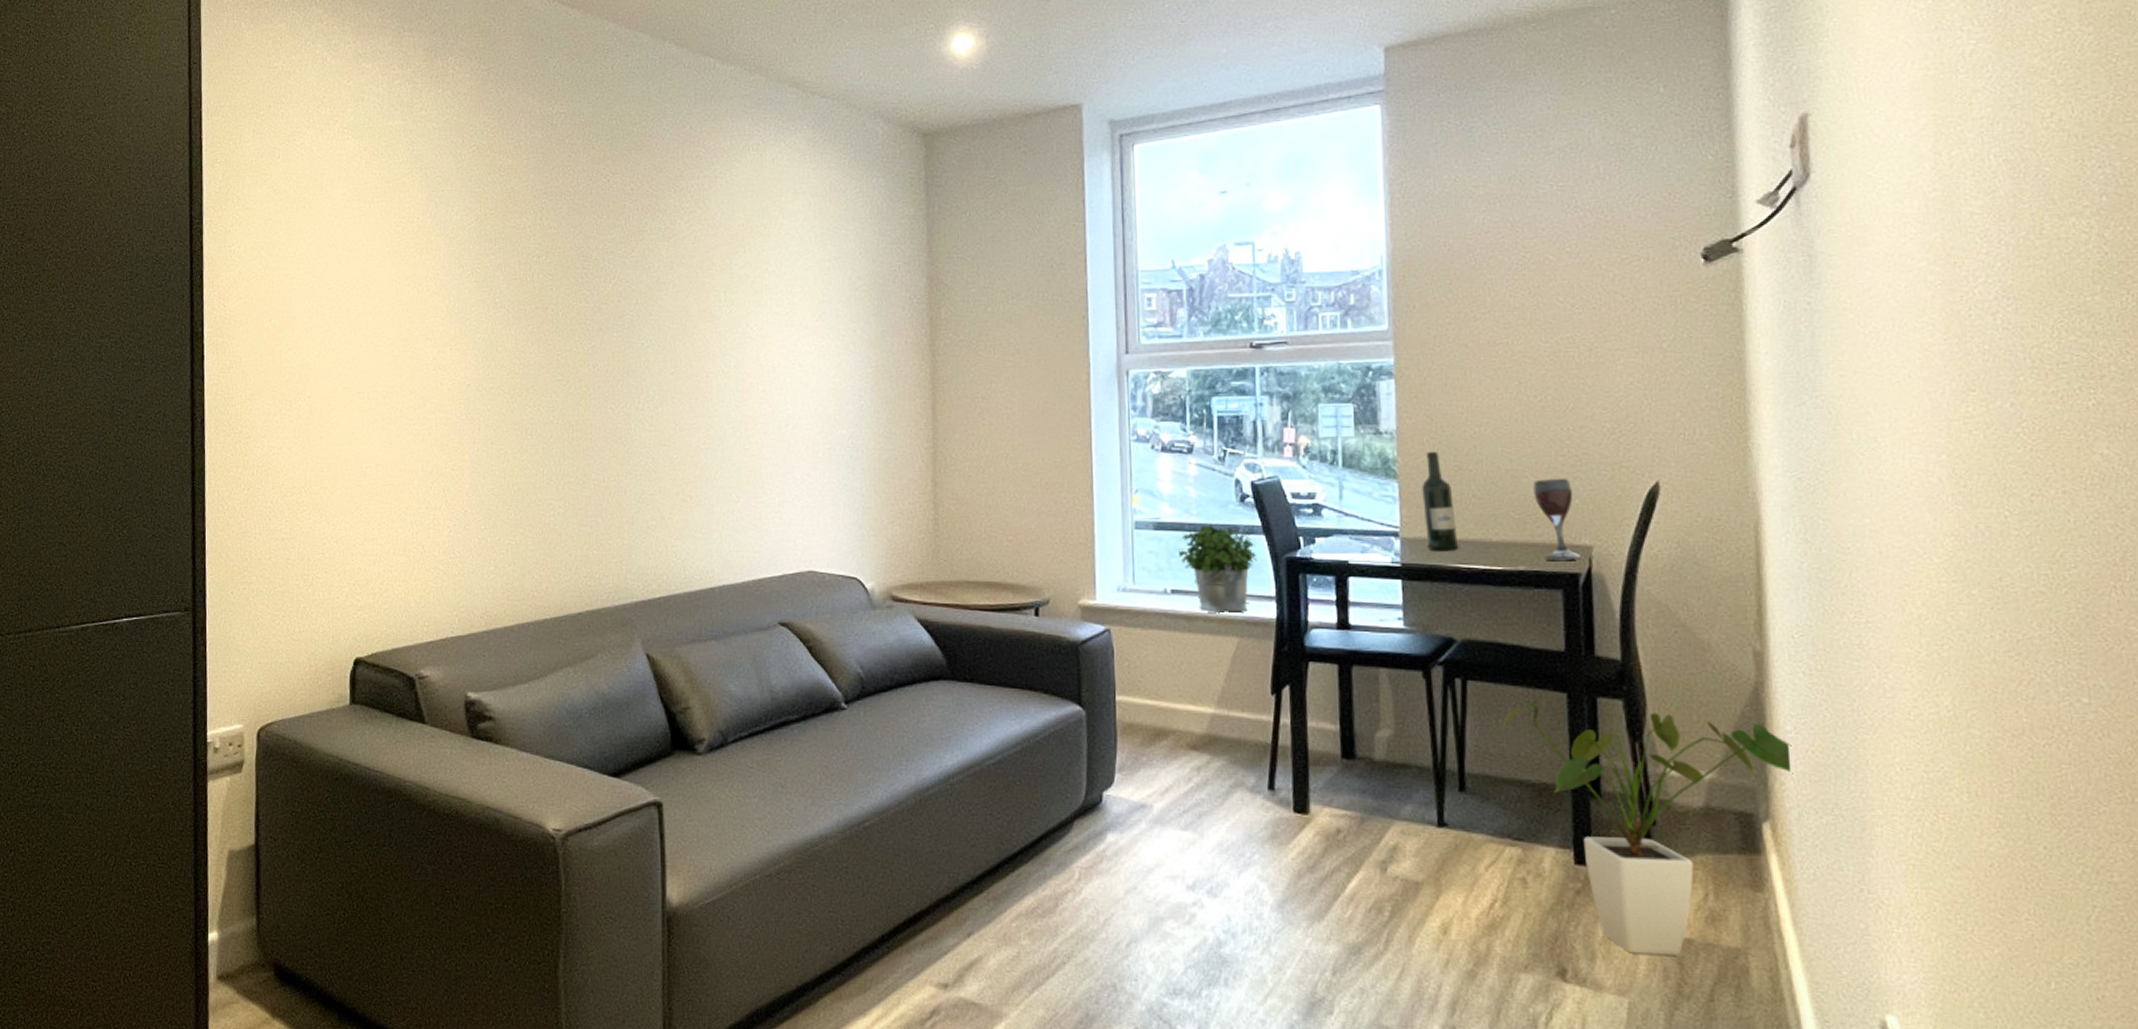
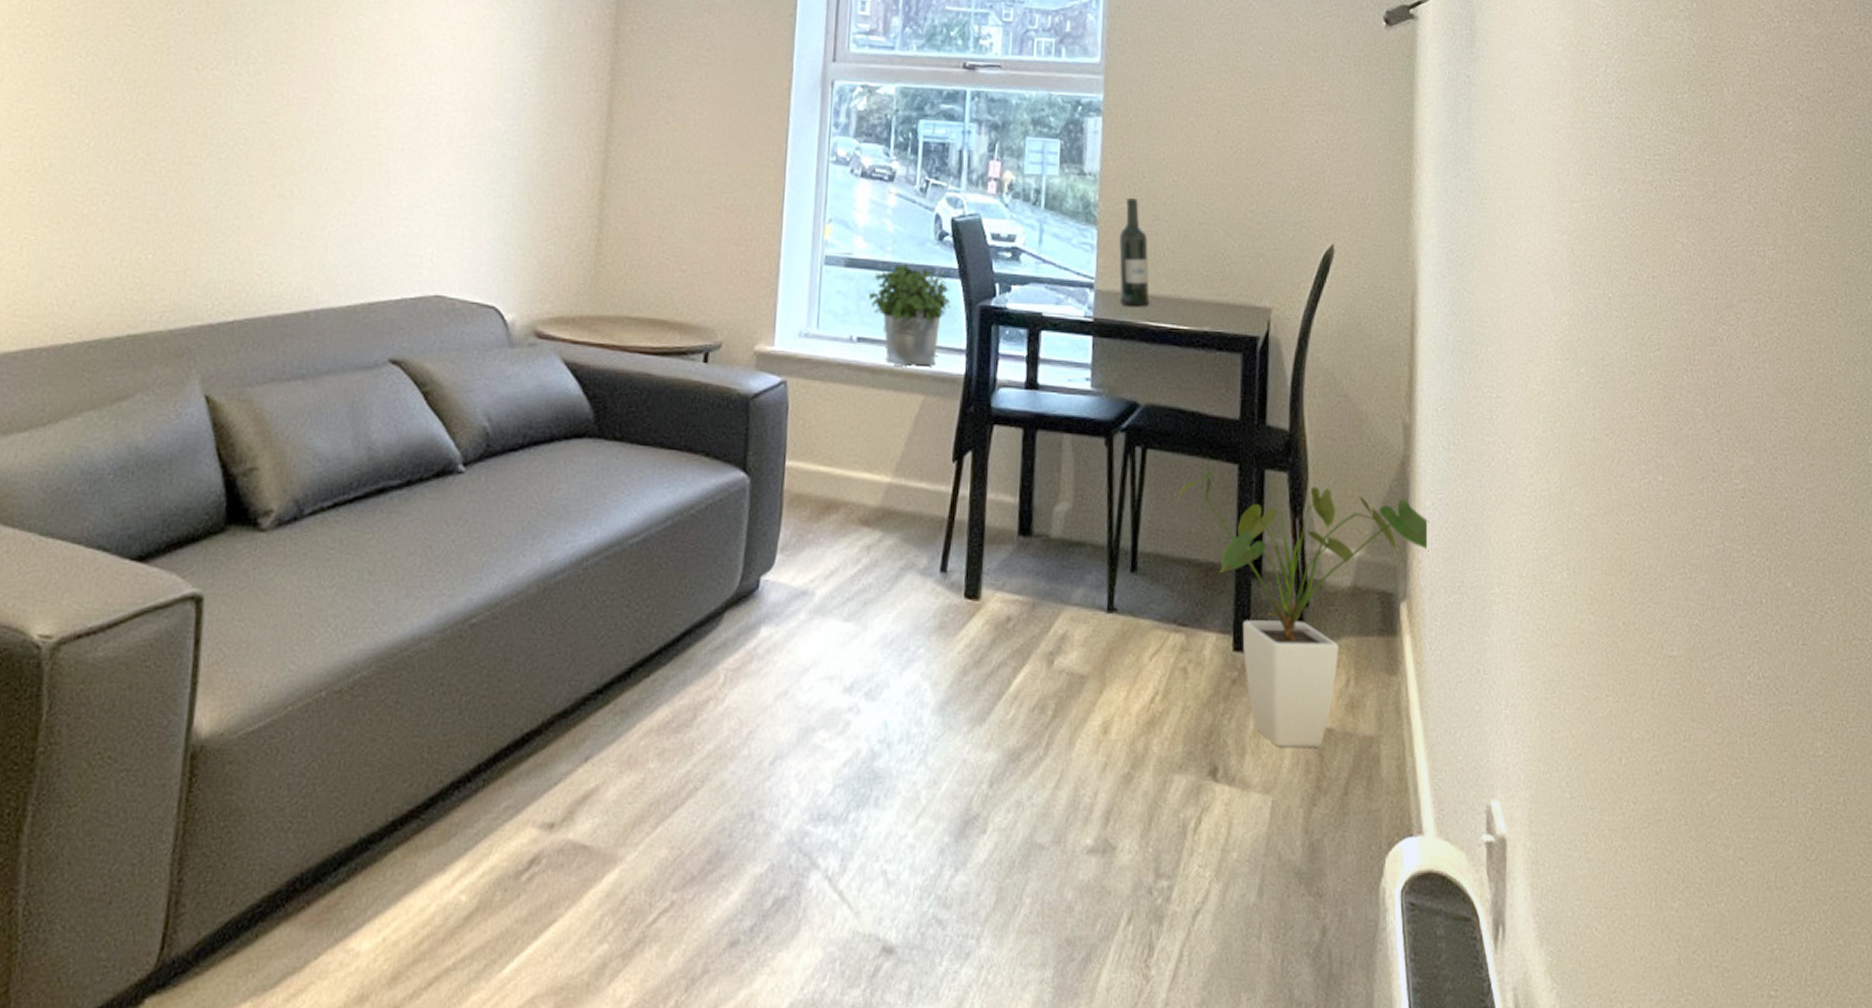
cup: present [1533,478,1582,561] -> none [1223,235,1262,323]

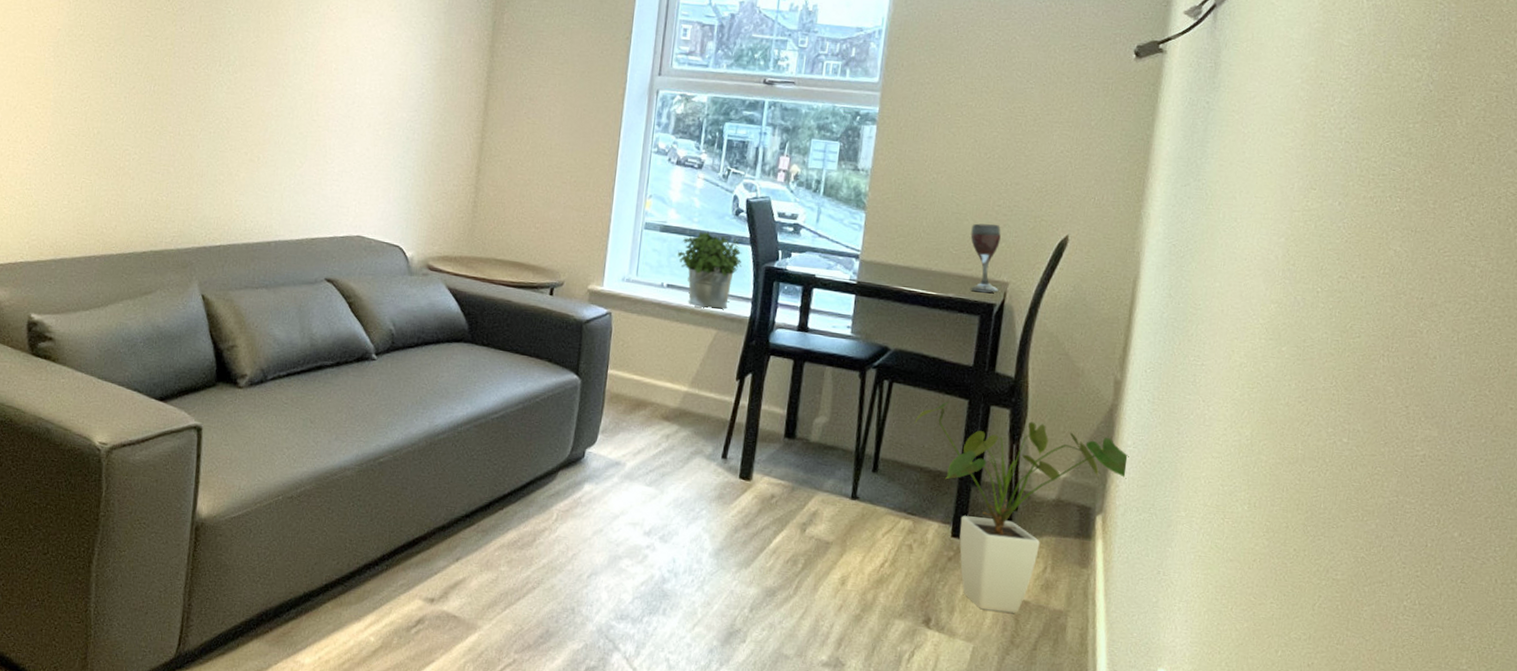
wine bottle: present [1119,198,1150,308] -> none [880,190,908,276]
cup: none [1223,235,1262,323] -> present [970,223,1001,293]

